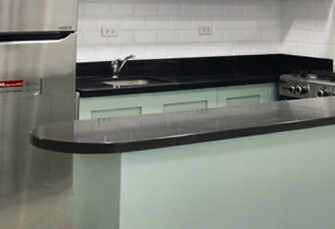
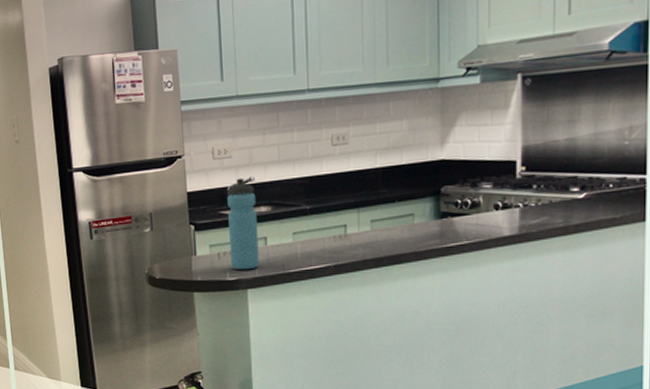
water bottle: none [109,54,135,135] -> present [227,178,259,270]

